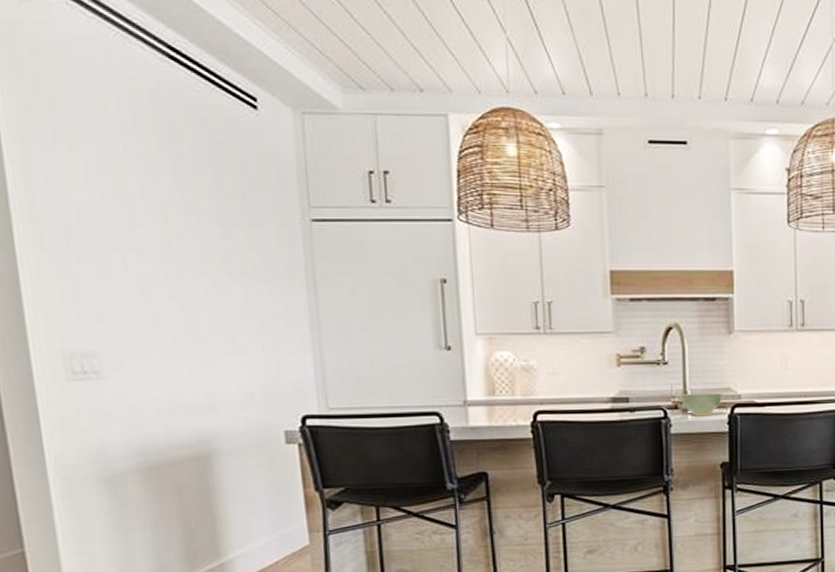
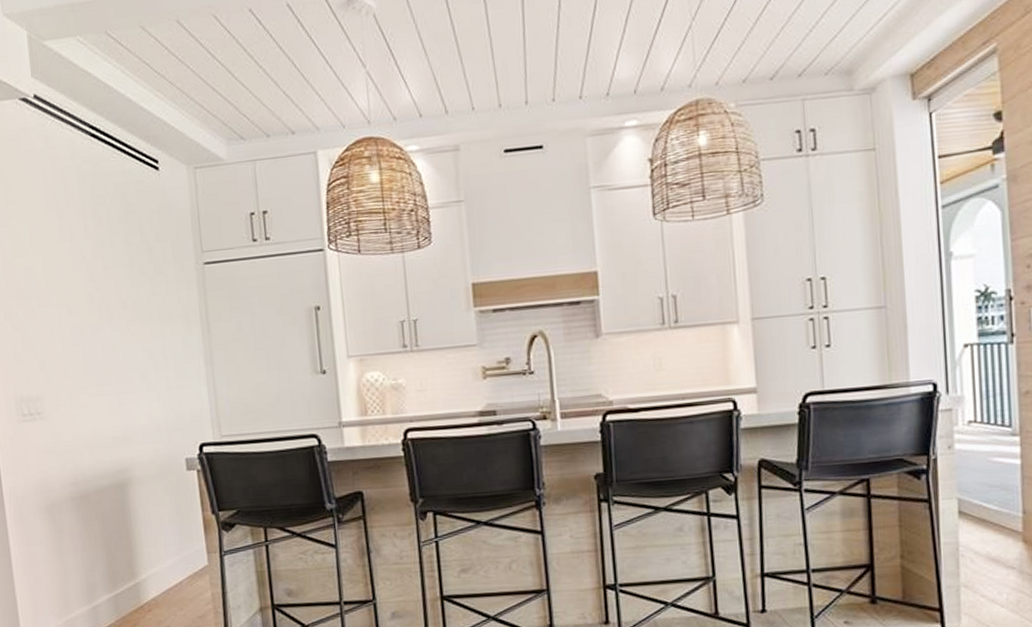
bowl: present [680,393,723,416] -> none [548,400,594,426]

